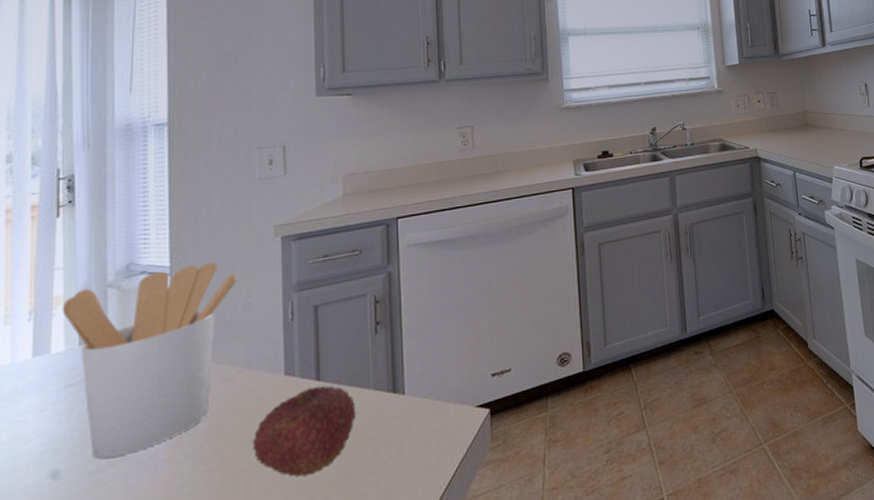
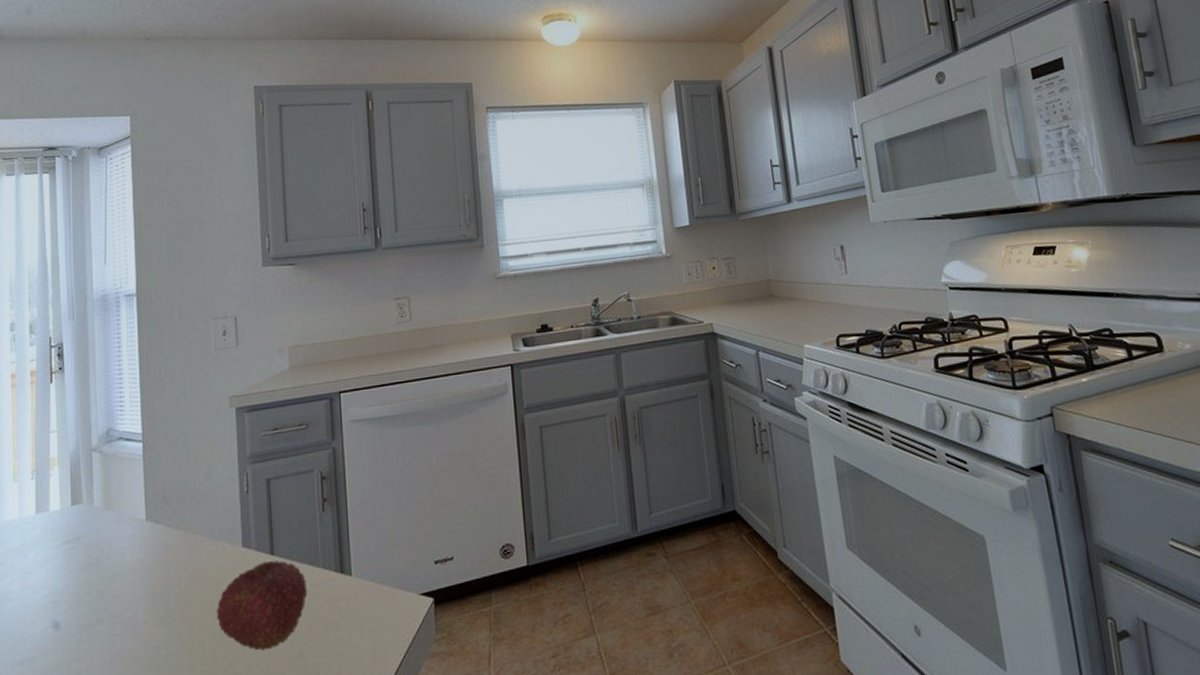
utensil holder: present [61,262,239,459] -> none [57,430,200,615]

